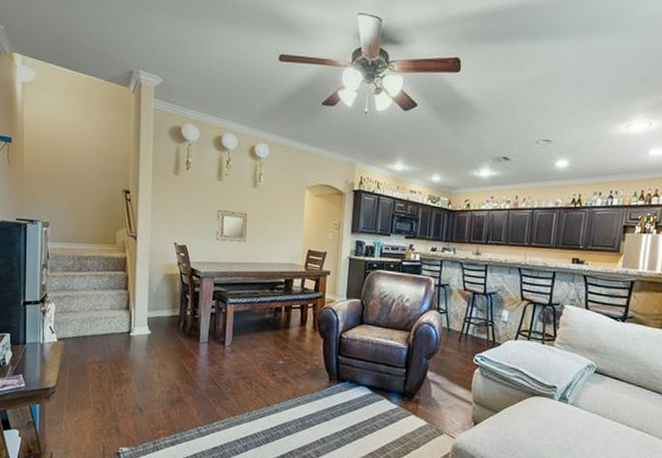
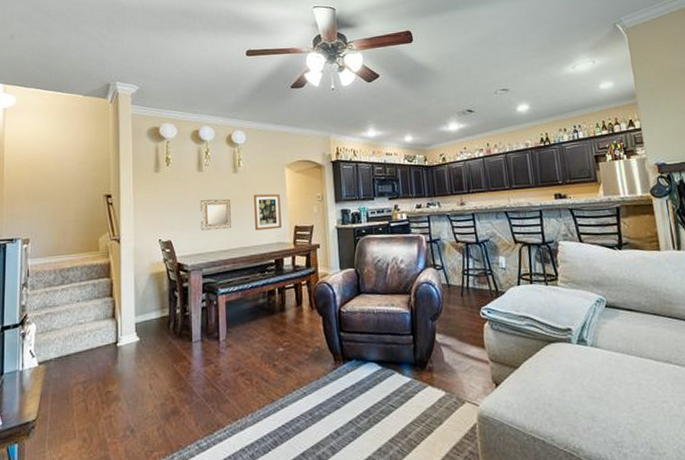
wall art: none [268,212,297,251] -> present [253,193,282,231]

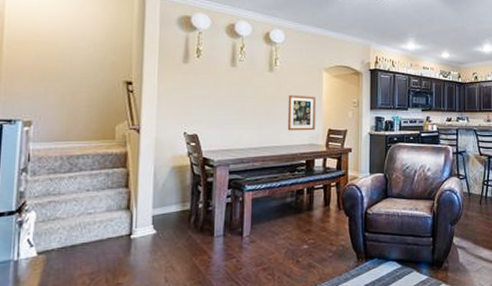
home mirror: present [200,199,231,231] -> none [230,96,264,127]

